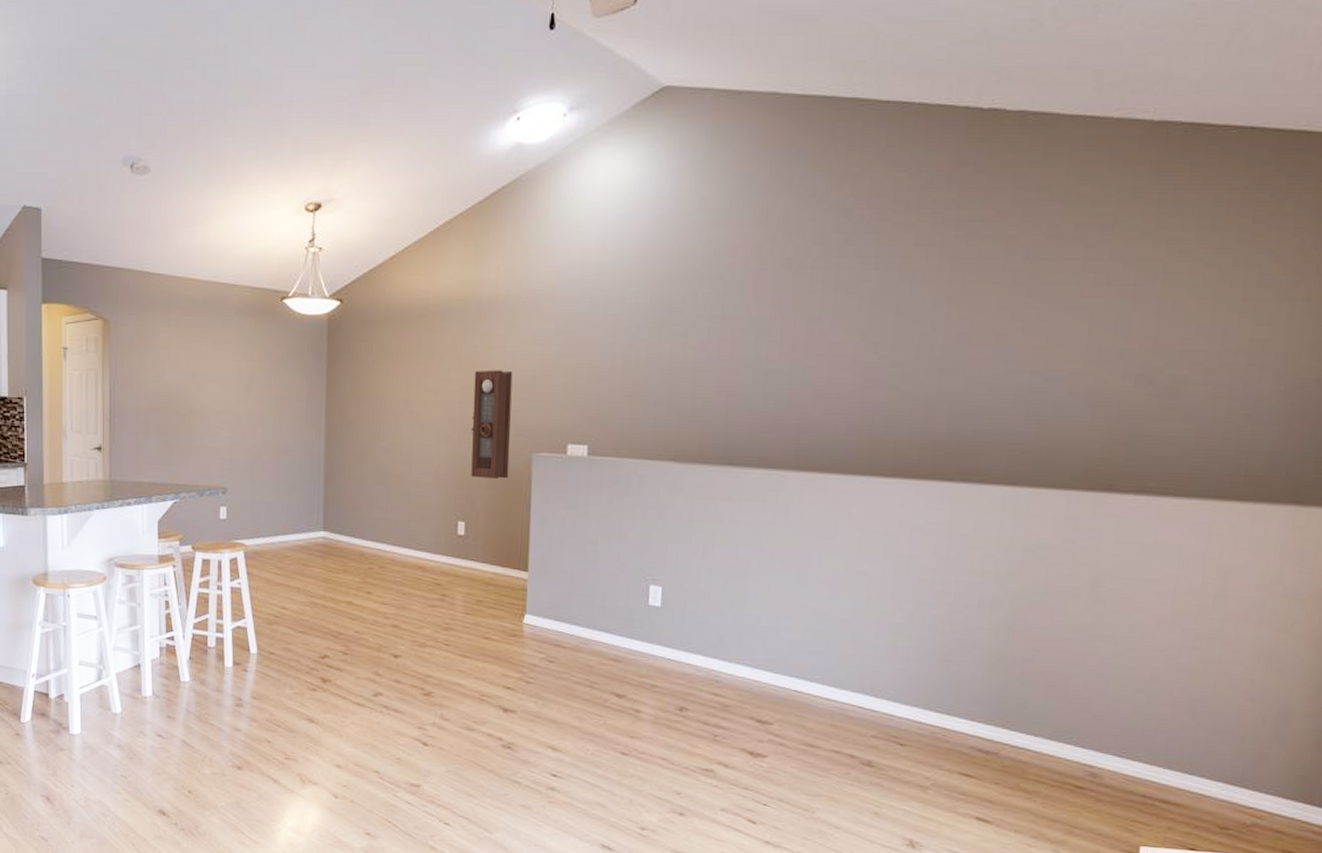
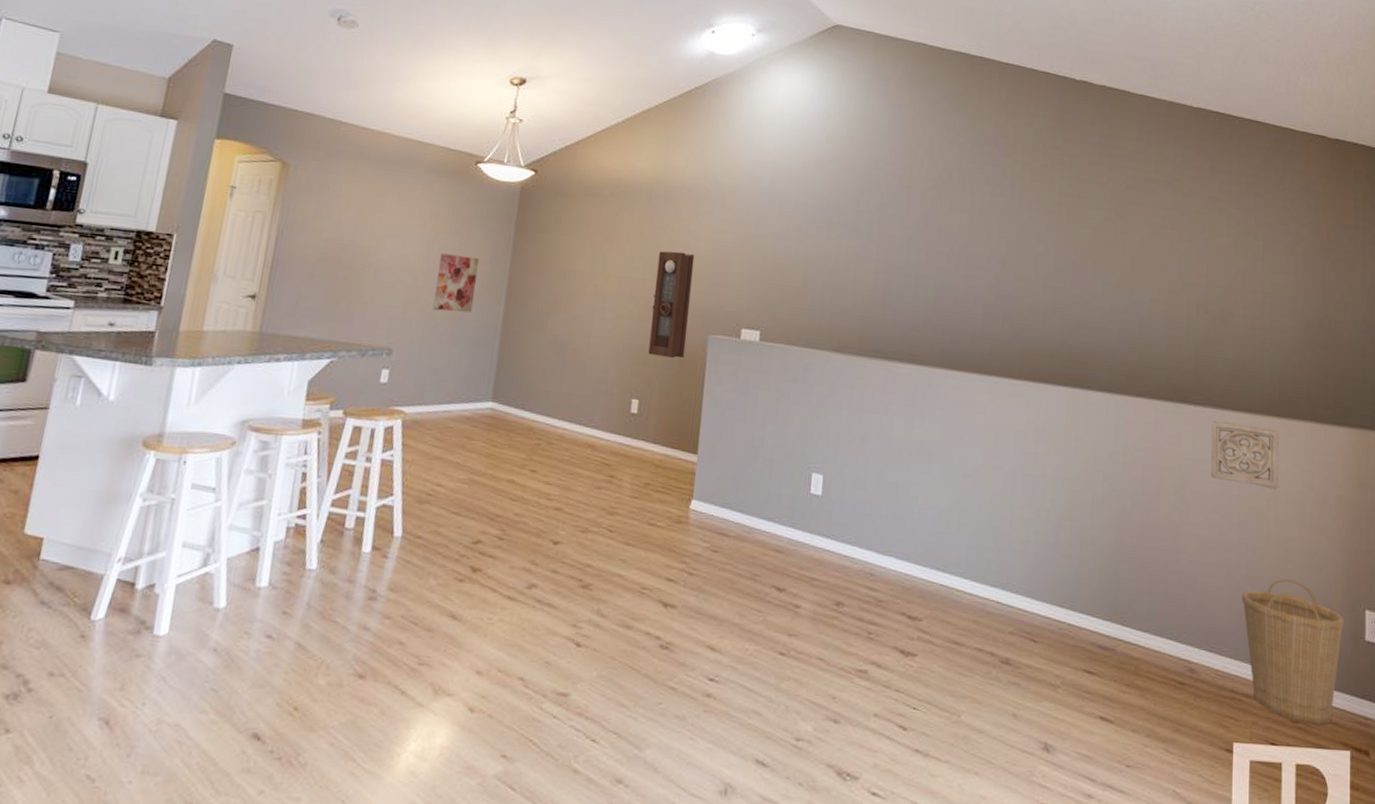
wall art: none [258,393,296,449] -> present [433,253,479,313]
wall ornament: none [1138,510,1240,584] -> present [1210,421,1279,489]
basket: none [1166,681,1306,833] -> present [1242,578,1344,725]

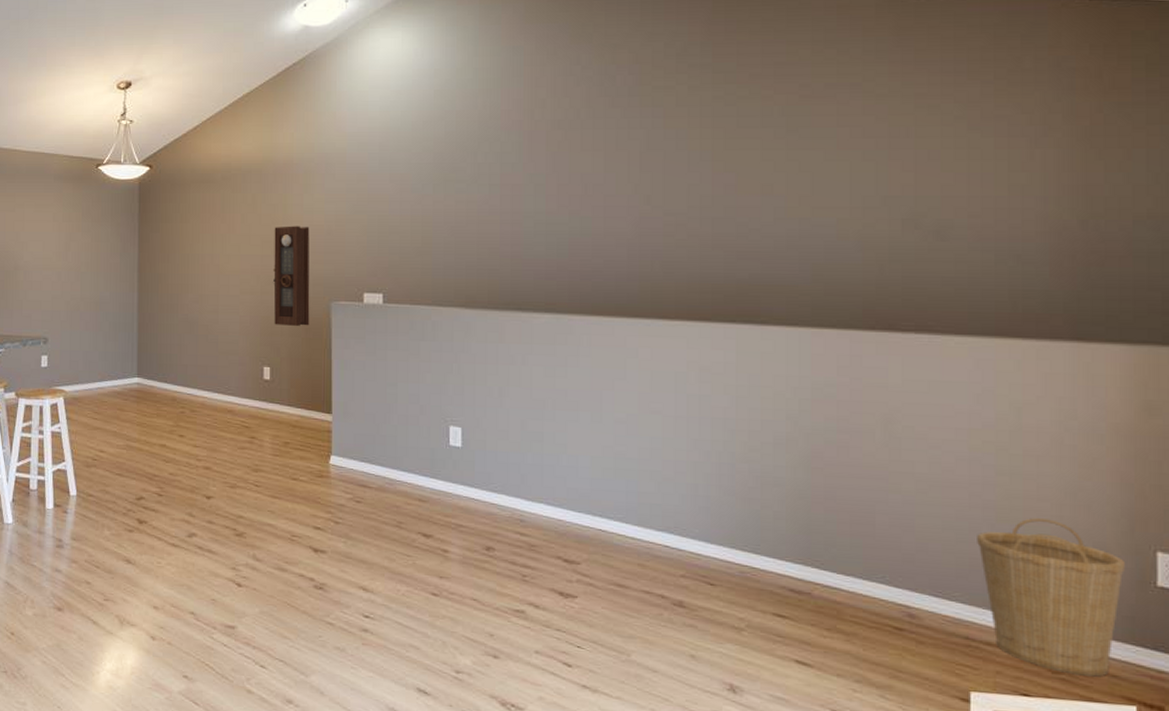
wall art: present [433,253,479,313] -> none [76,251,111,301]
wall ornament: present [1210,421,1279,489] -> none [928,348,1026,420]

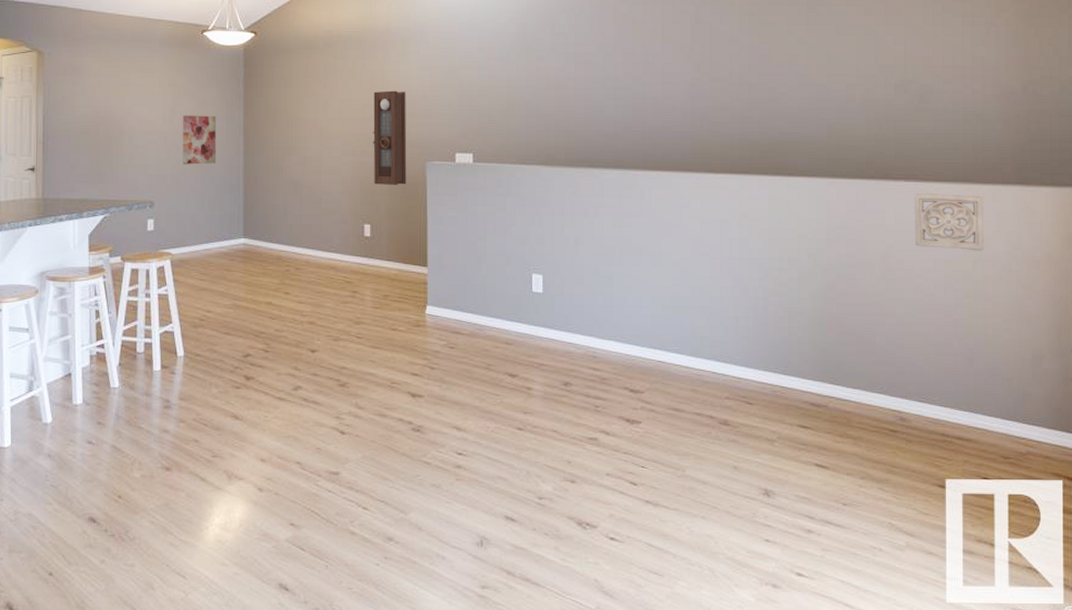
wall art: none [76,251,111,301] -> present [182,115,217,165]
wall ornament: none [928,348,1026,420] -> present [914,193,985,251]
basket: present [977,518,1124,677] -> none [950,332,1054,459]

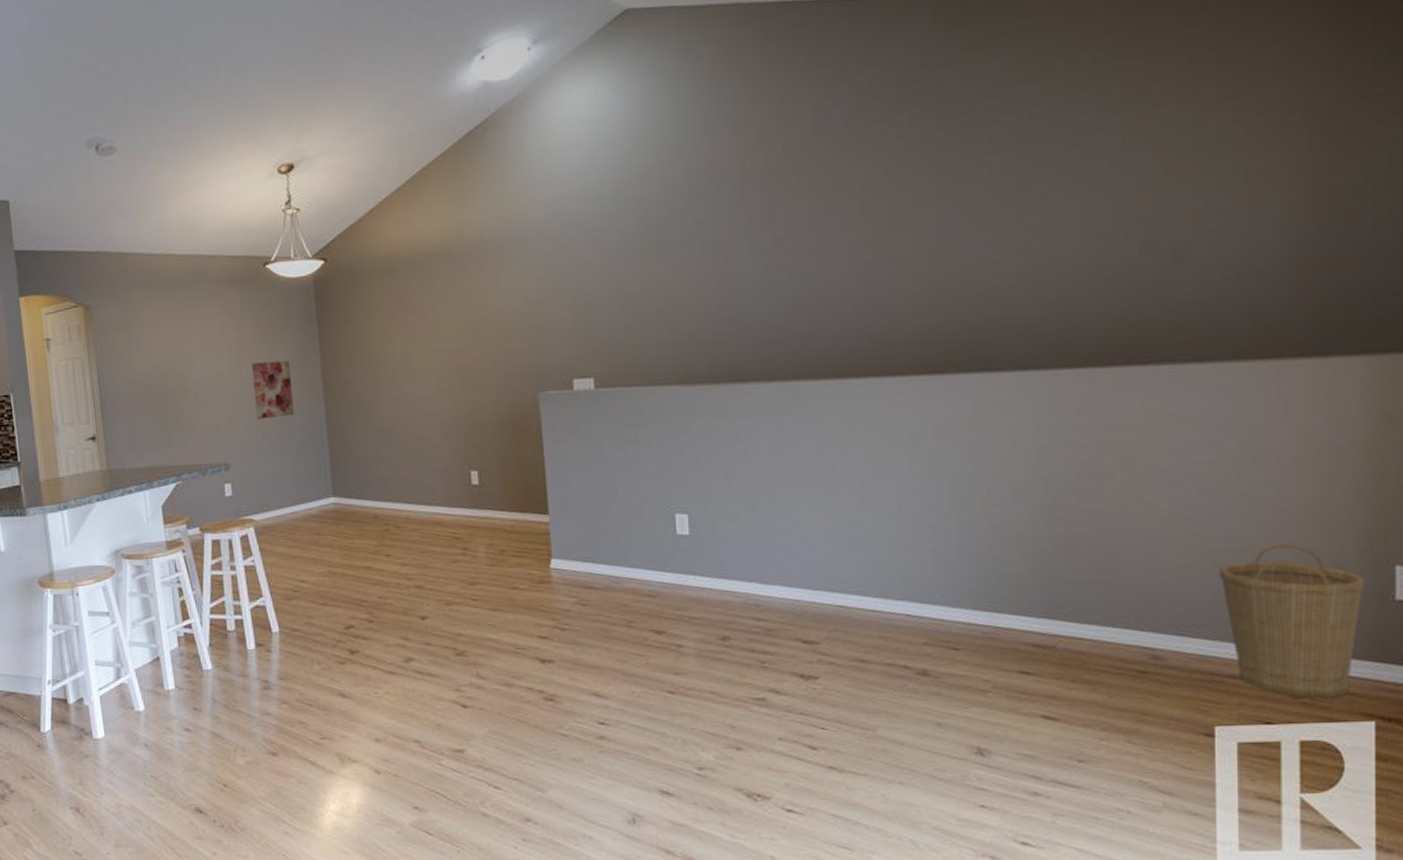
pendulum clock: present [372,90,407,185] -> none [469,311,517,424]
wall ornament: present [914,193,985,251] -> none [1167,374,1267,446]
basket: none [950,332,1054,459] -> present [1219,544,1364,698]

